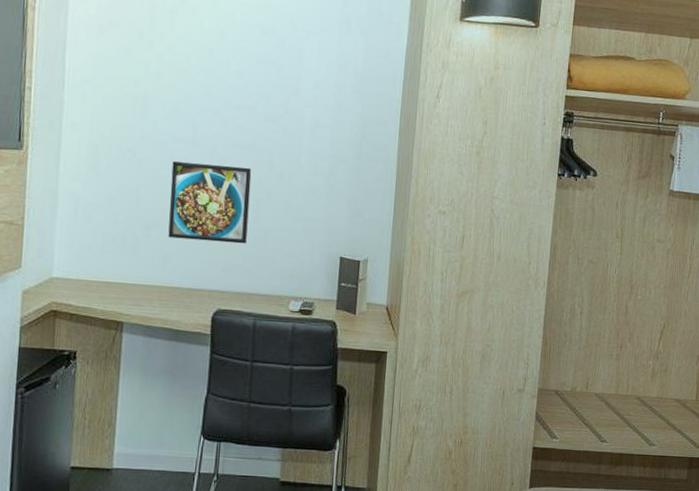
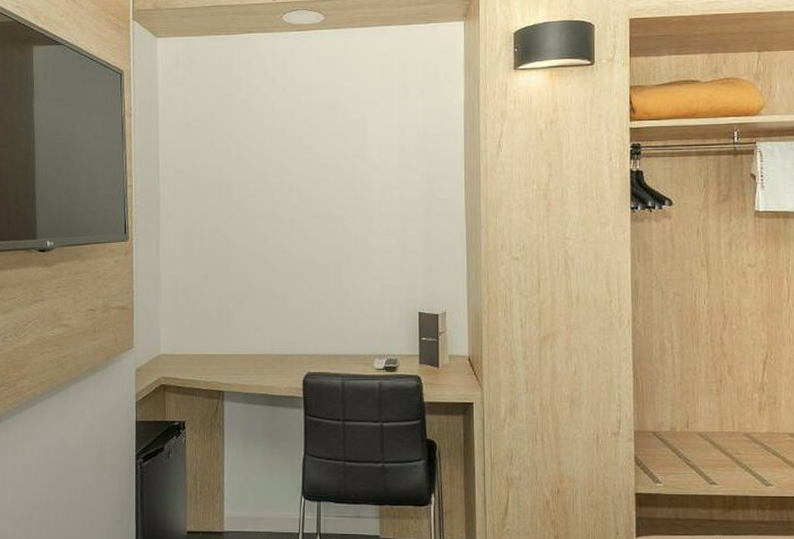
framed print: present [168,161,252,244] -> none [257,235,329,308]

